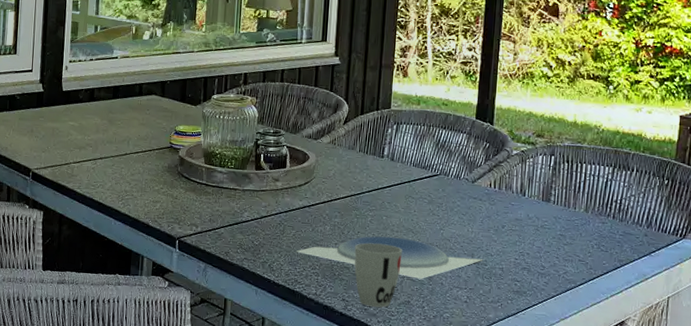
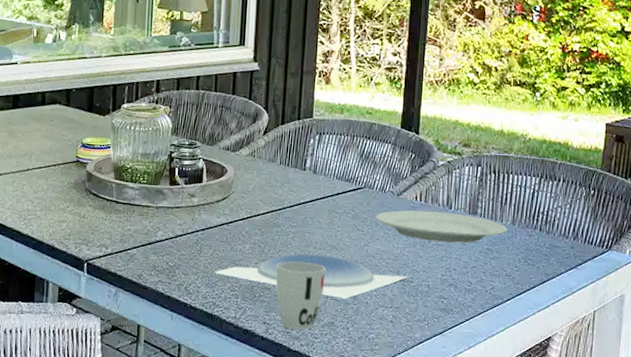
plate: none [450,196,580,229] -> present [375,210,507,243]

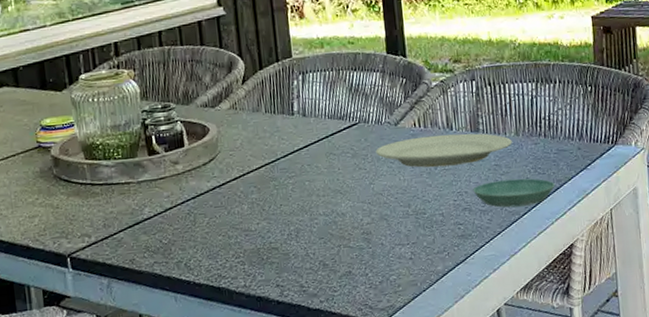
plate: present [214,254,409,299] -> none [214,201,421,244]
cup: present [275,261,326,330] -> none [279,212,335,287]
saucer: none [461,263,543,293] -> present [473,178,555,208]

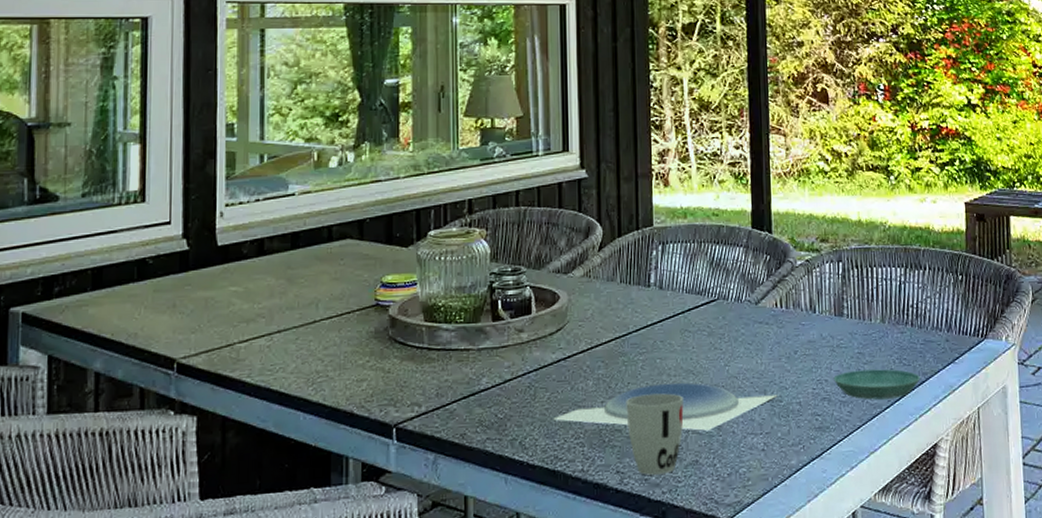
plate: none [214,201,421,244] -> present [553,382,778,431]
cup: none [279,212,335,287] -> present [626,393,684,475]
plate: present [376,133,512,168] -> none [733,317,877,352]

